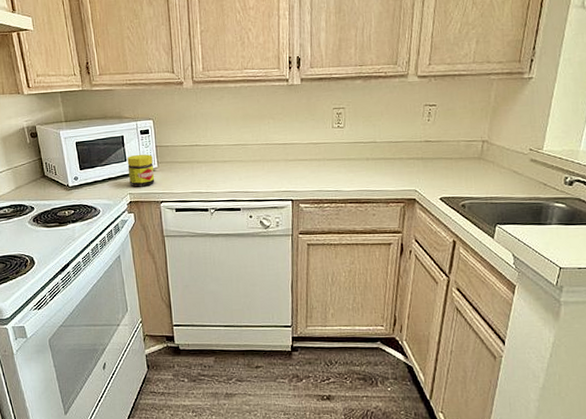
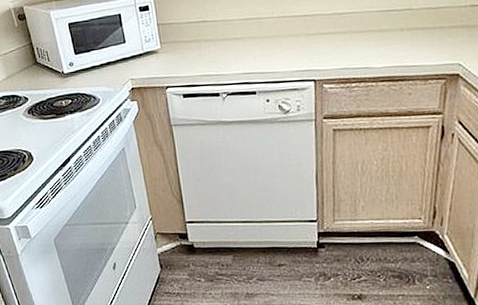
jar: present [127,154,155,187] -> none [126,34,159,71]

